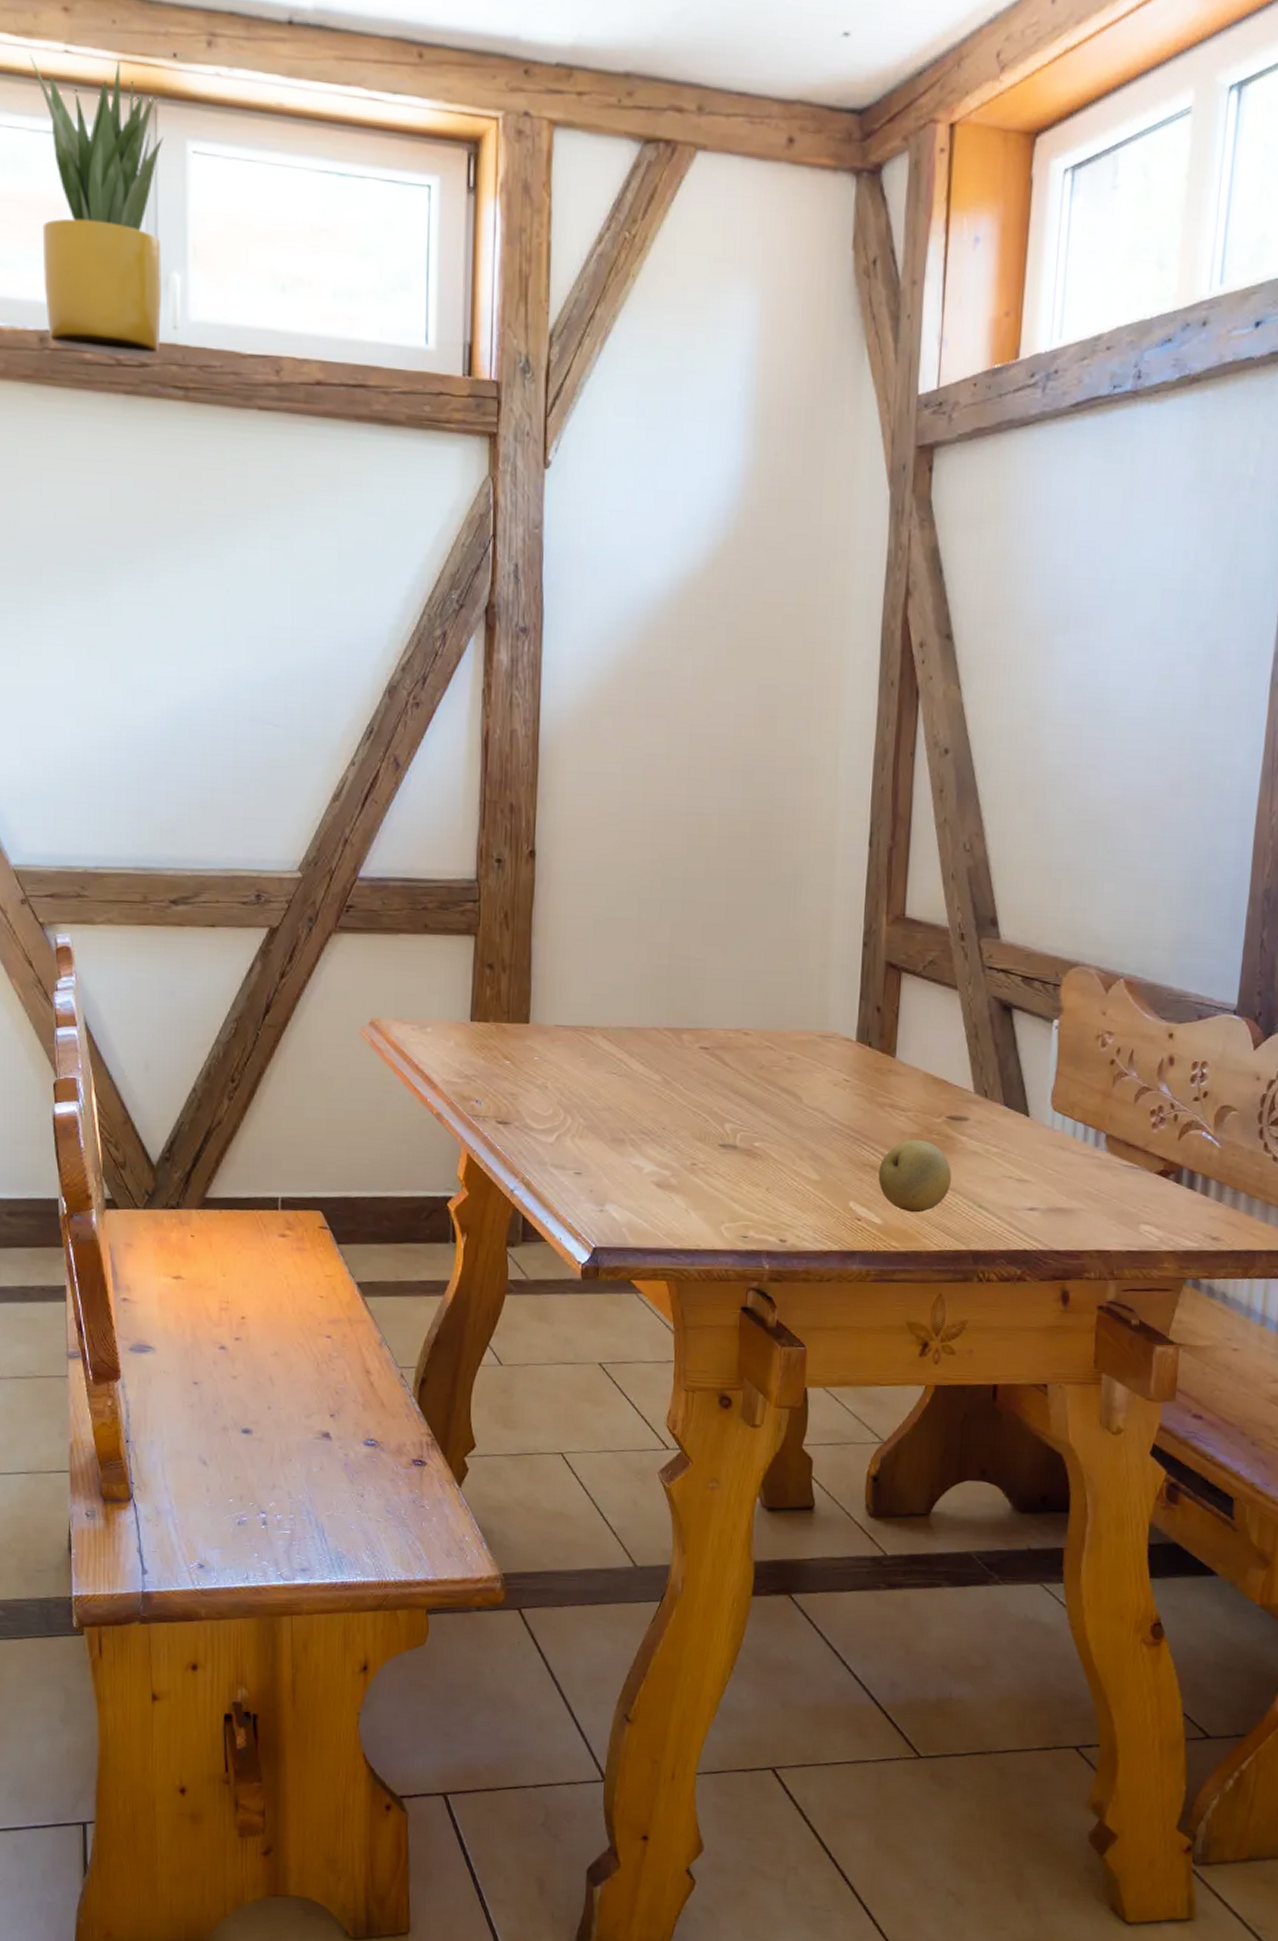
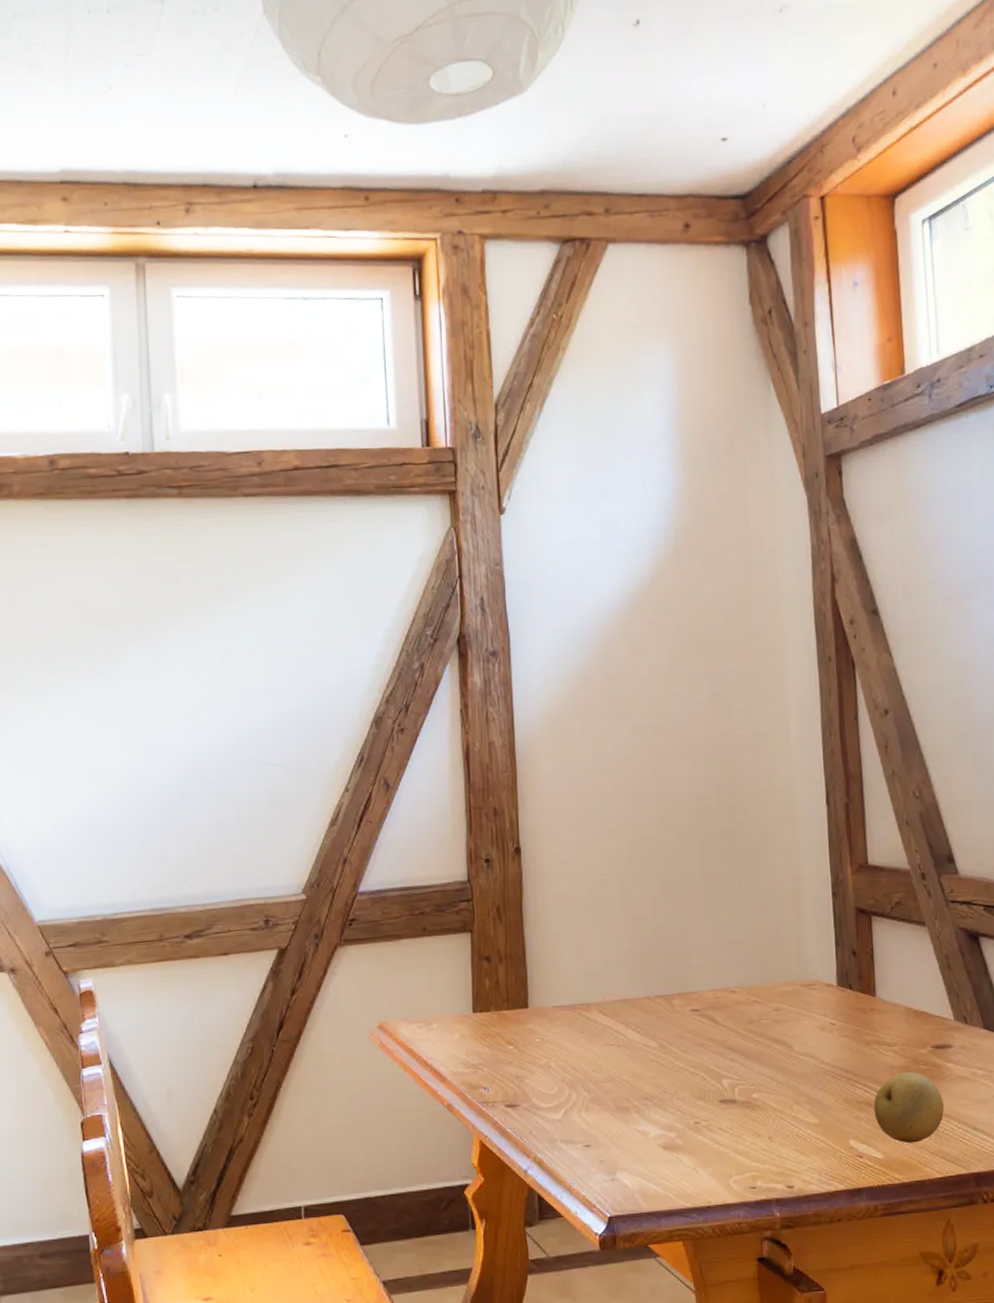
planter: present [30,55,164,358] -> none [35,234,155,469]

